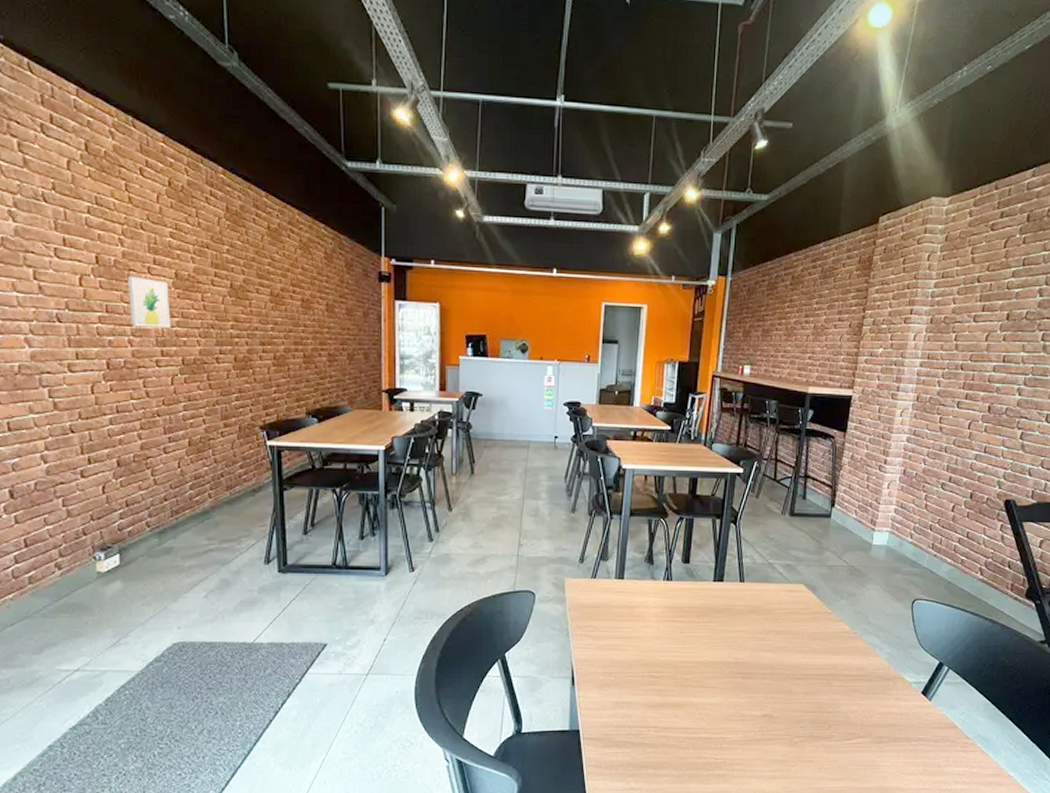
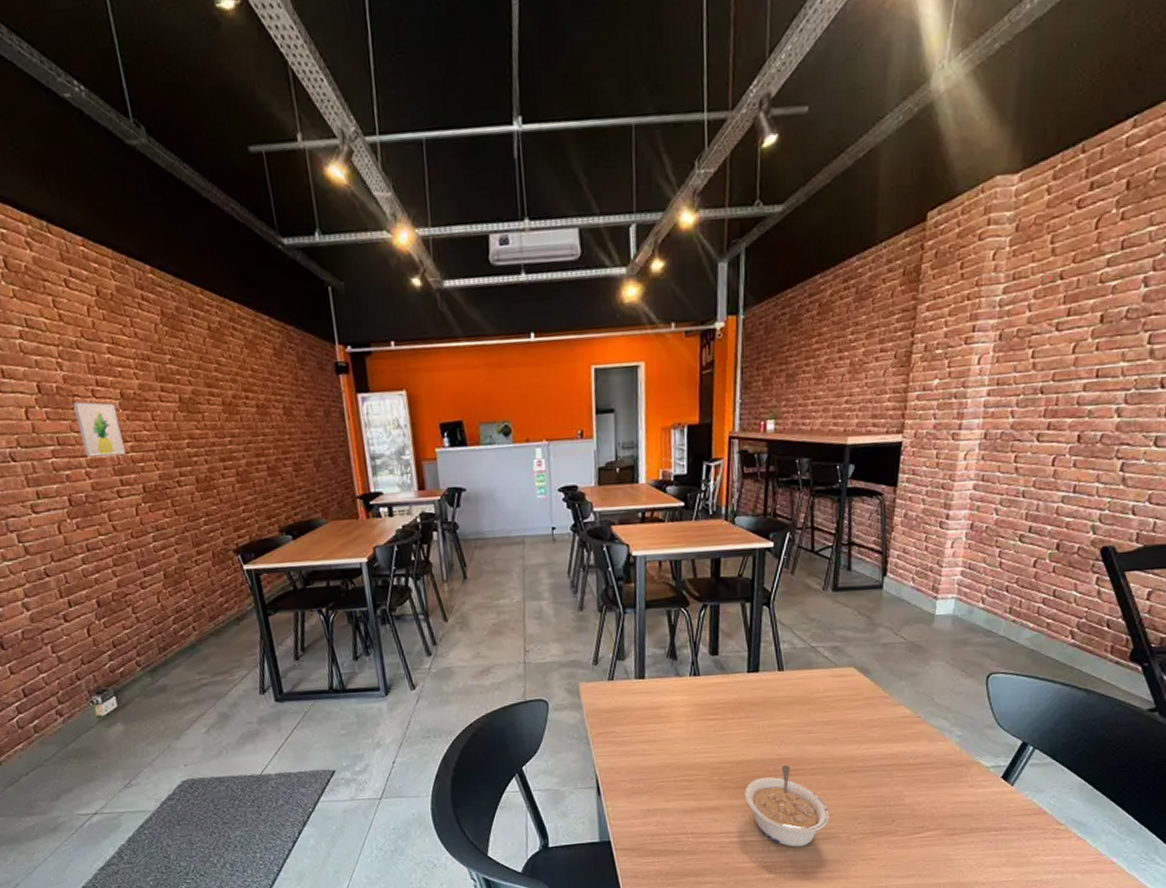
legume: none [703,668,776,746] -> present [745,764,829,847]

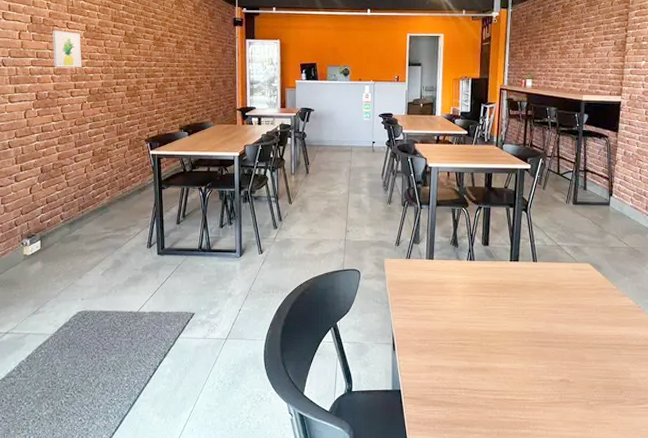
legume: present [745,764,829,847] -> none [506,337,572,408]

